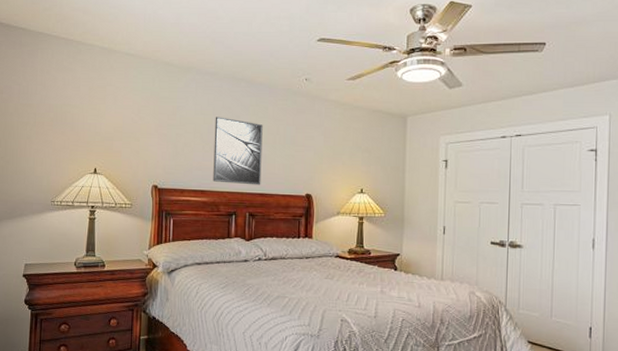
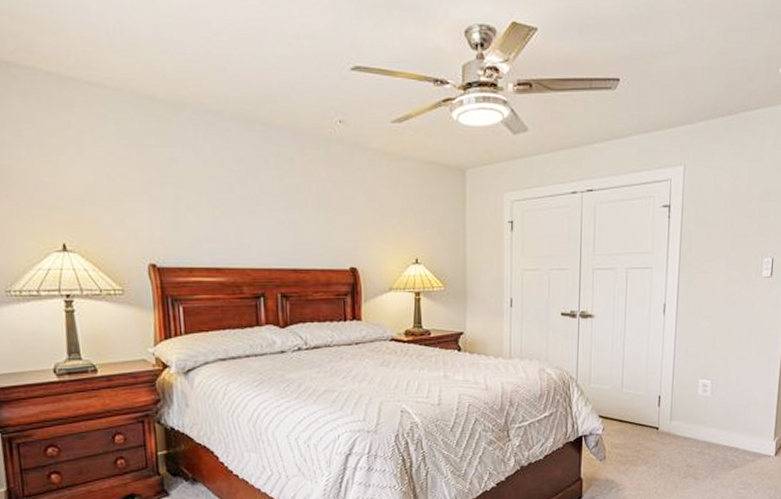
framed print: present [213,117,263,185] -> none [224,171,293,259]

